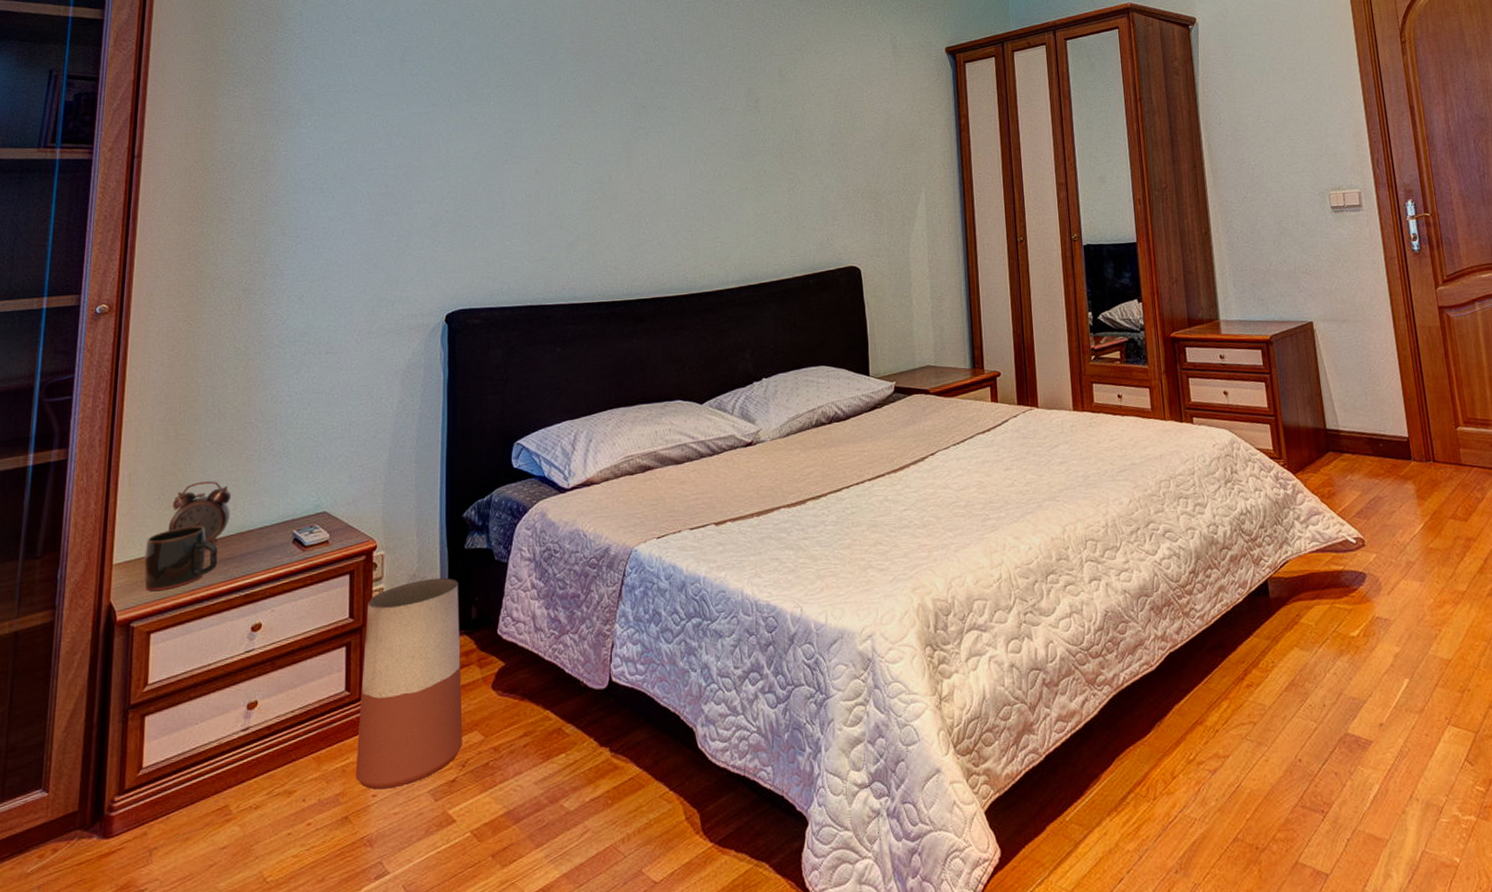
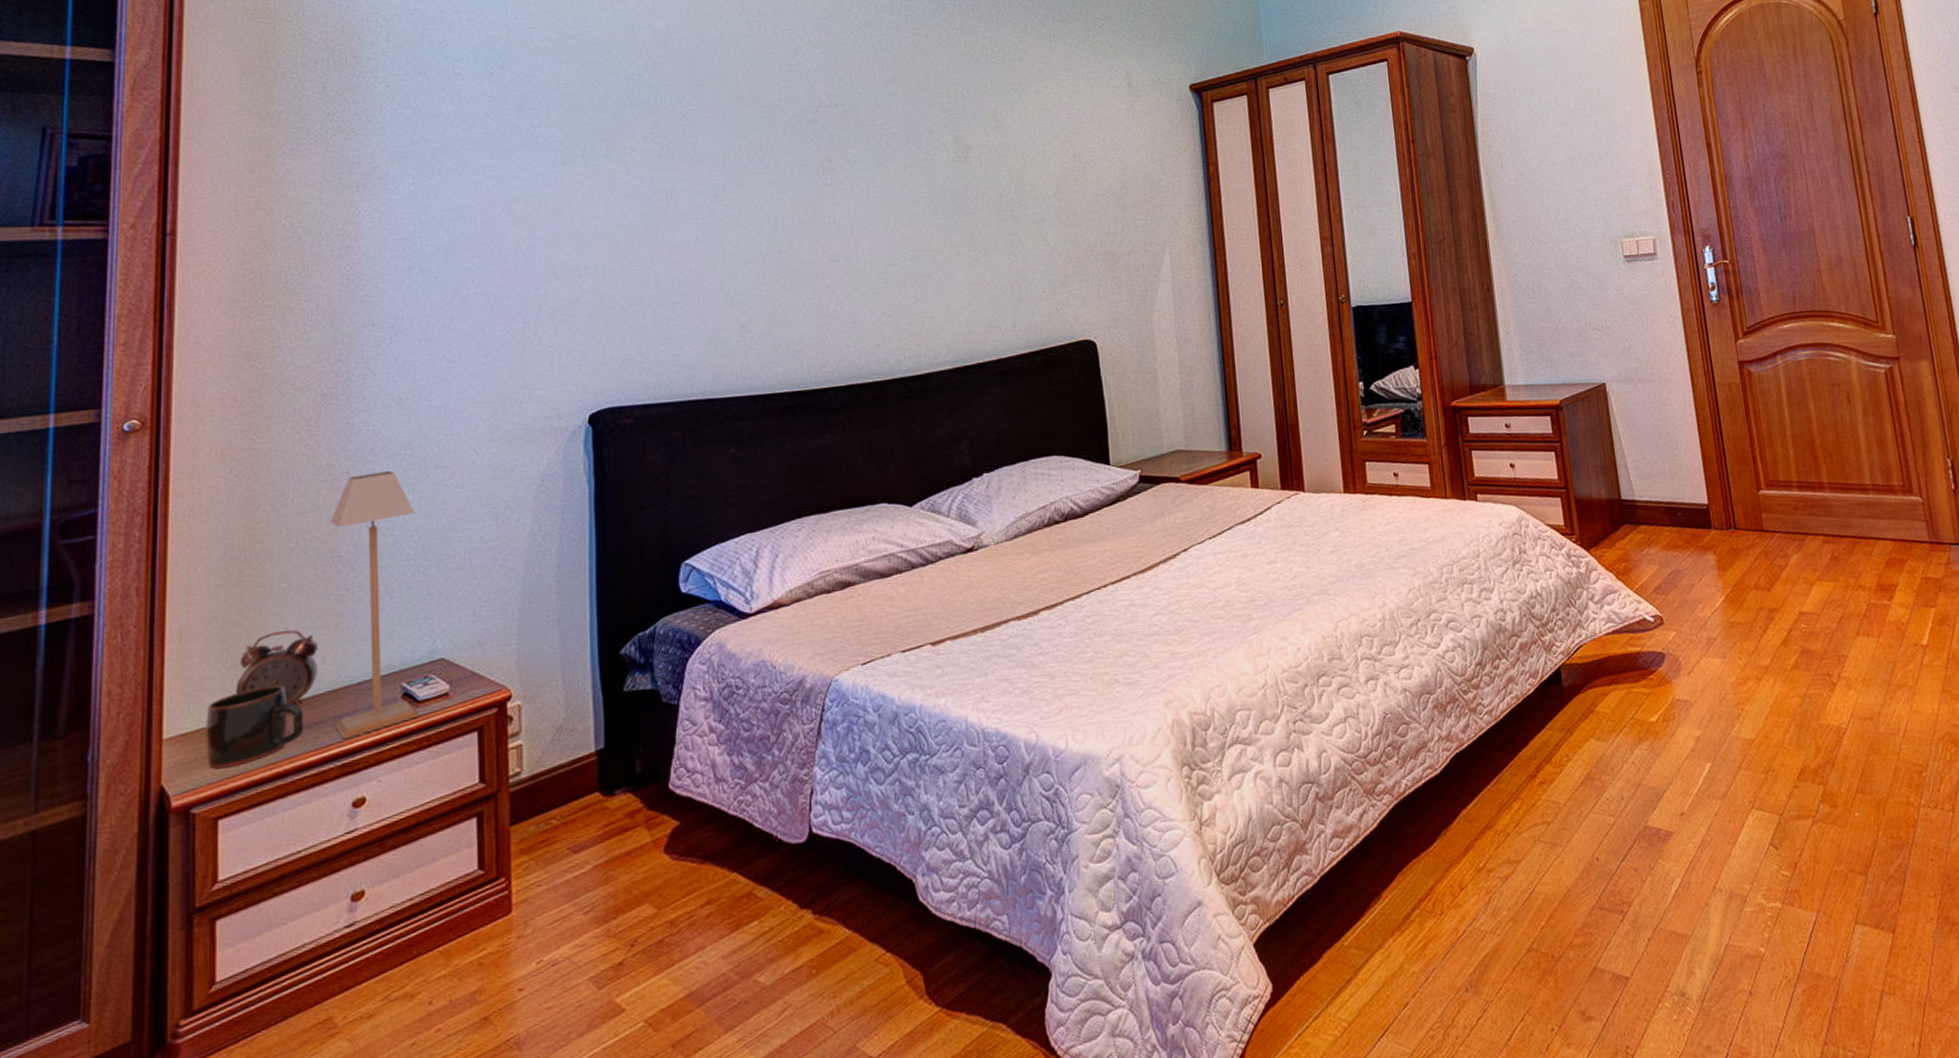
table lamp: none [241,354,309,574] -> present [330,471,420,740]
vase: present [355,577,463,790] -> none [495,727,630,982]

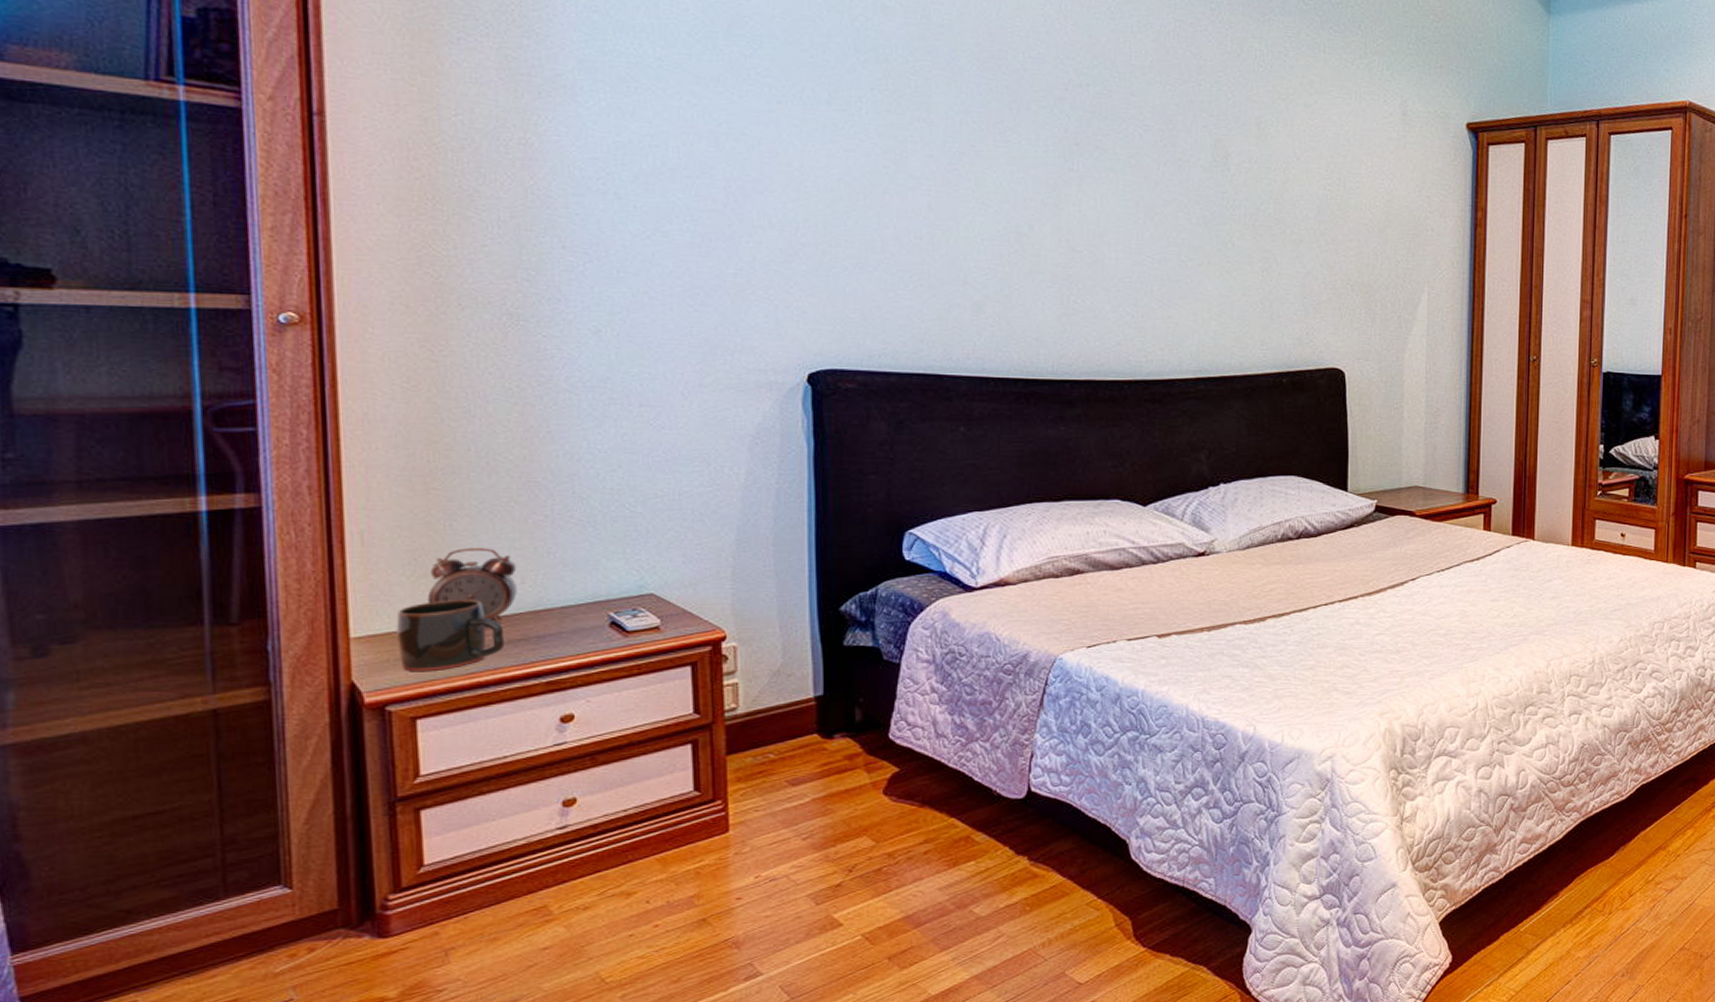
table lamp: present [330,471,420,740] -> none [524,402,630,659]

